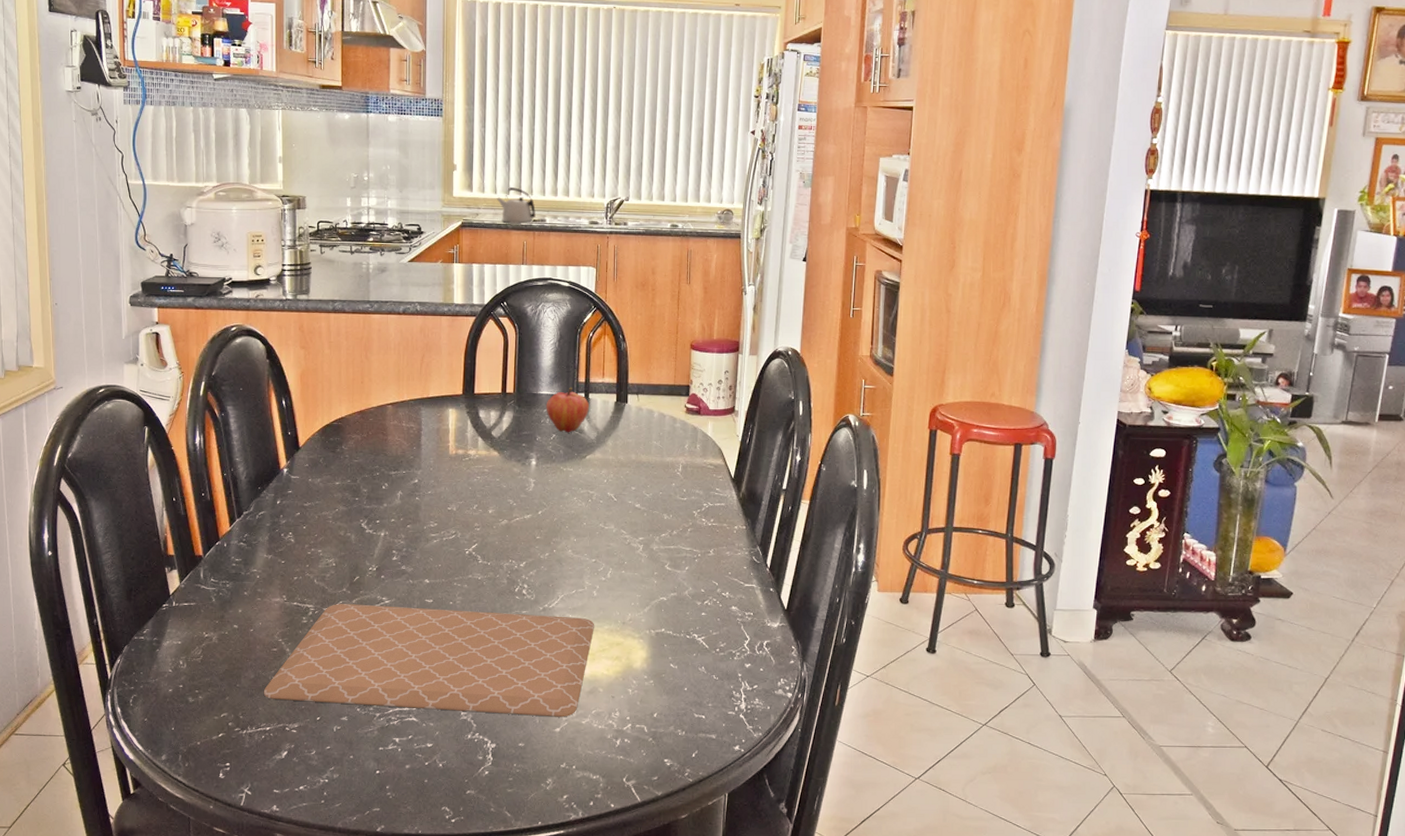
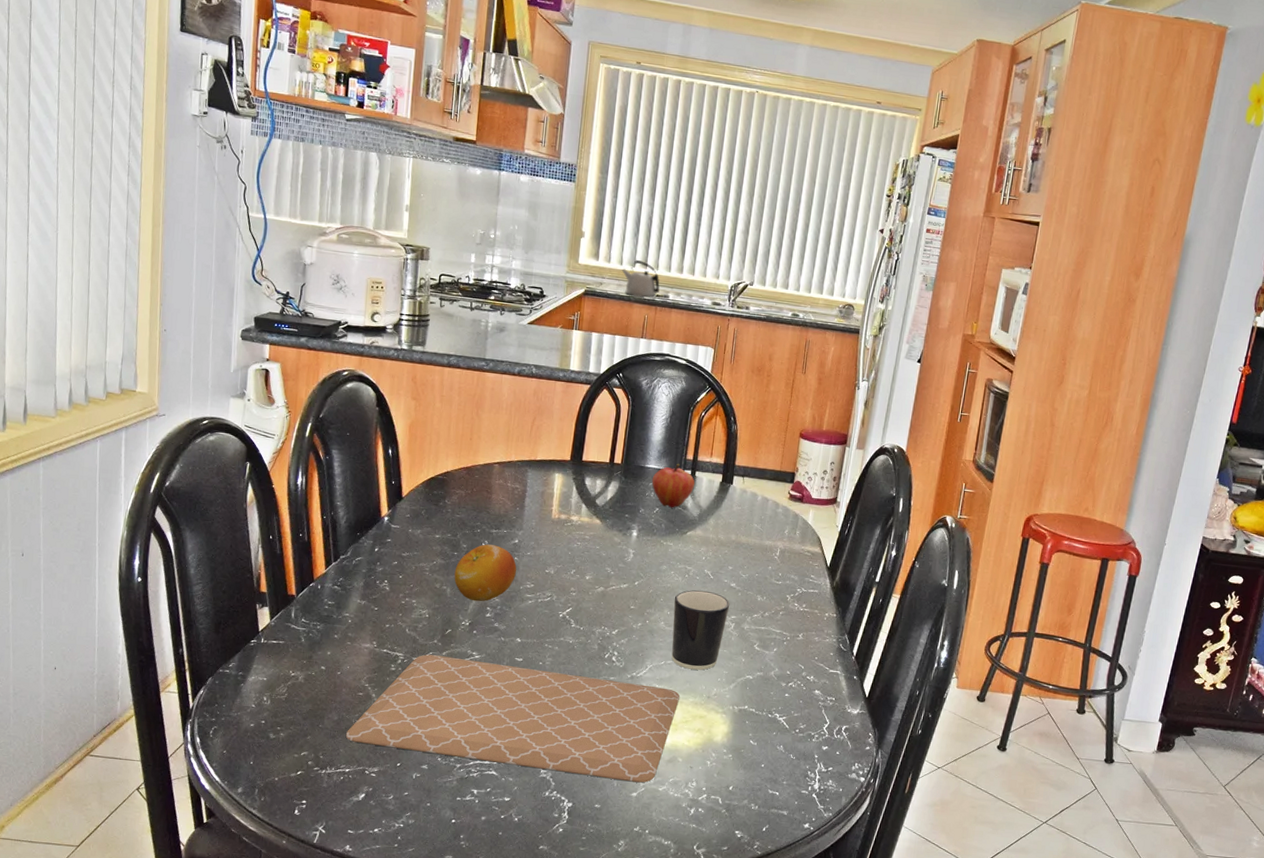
fruit: none [357,487,418,546] -> present [454,544,517,602]
mug: none [579,514,636,596] -> present [671,589,730,670]

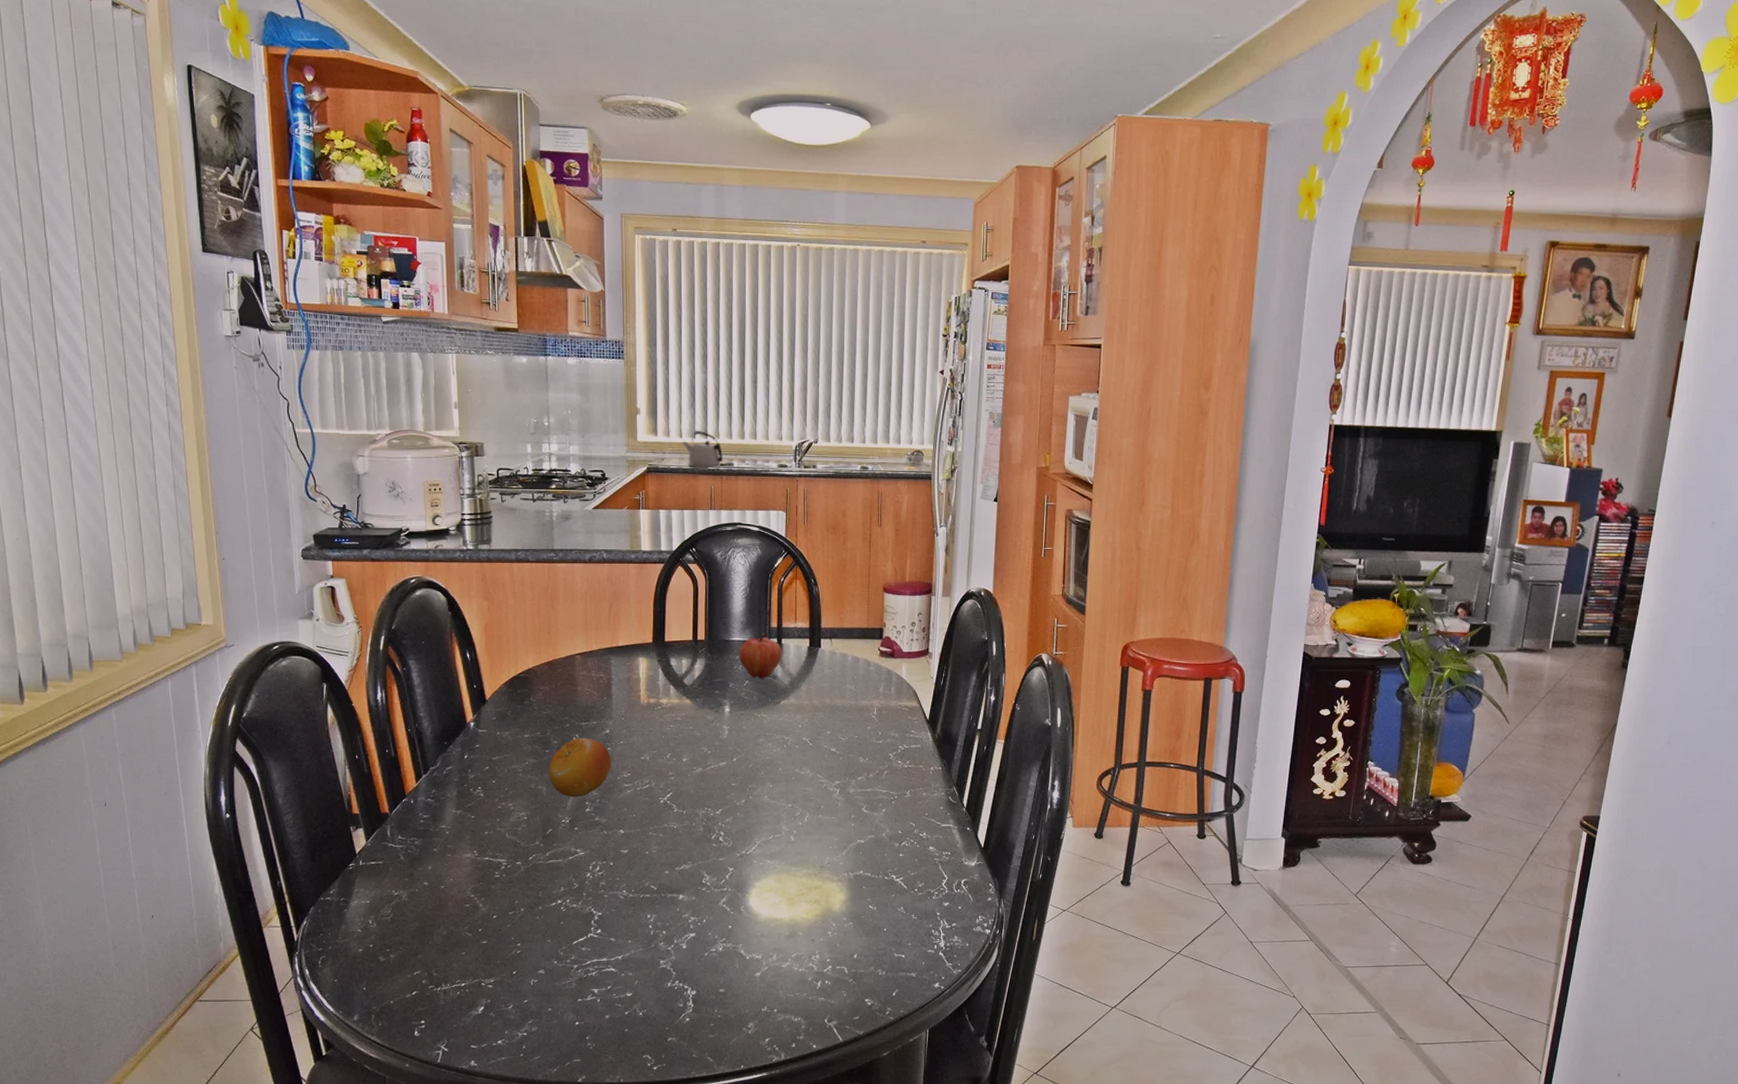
placemat: present [345,654,680,783] -> none [457,857,793,962]
mug: present [671,589,730,670] -> none [775,759,833,841]

